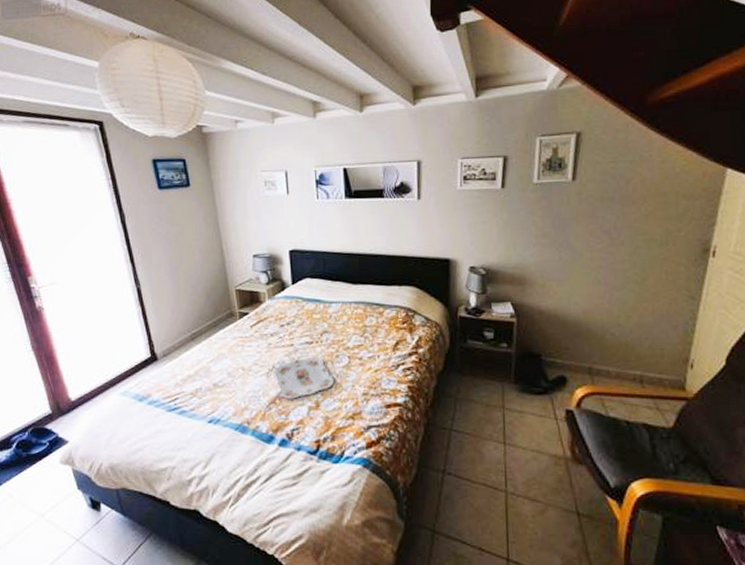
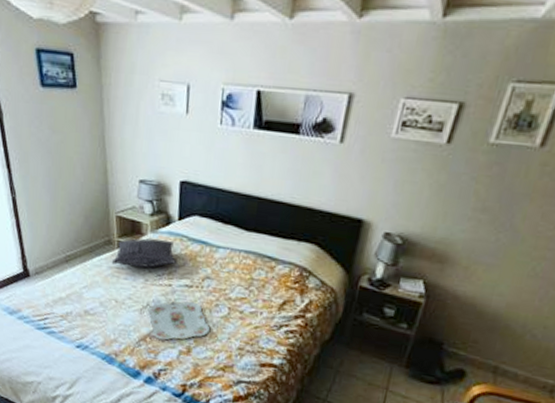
pillow: none [235,303,296,334] -> present [111,238,177,268]

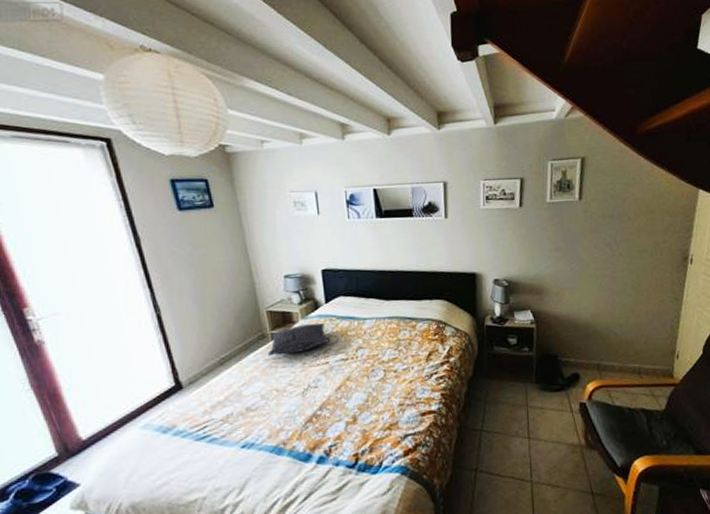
serving tray: present [149,301,210,340] -> none [310,372,370,417]

